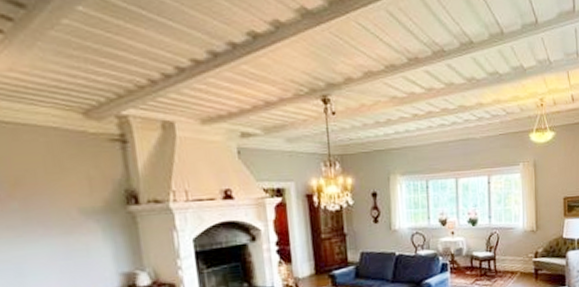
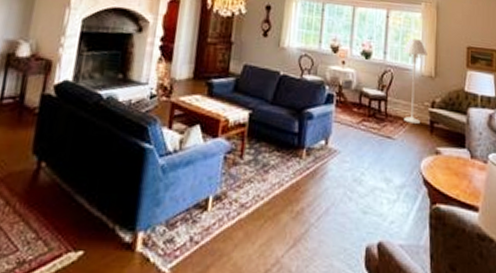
floor lamp: none [506,199,528,275] -> present [403,38,428,124]

